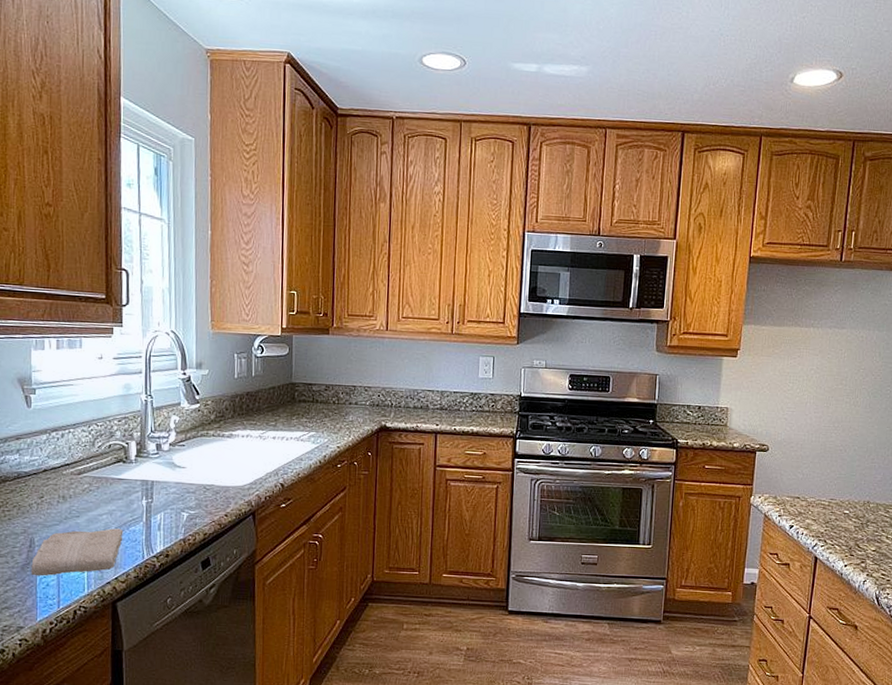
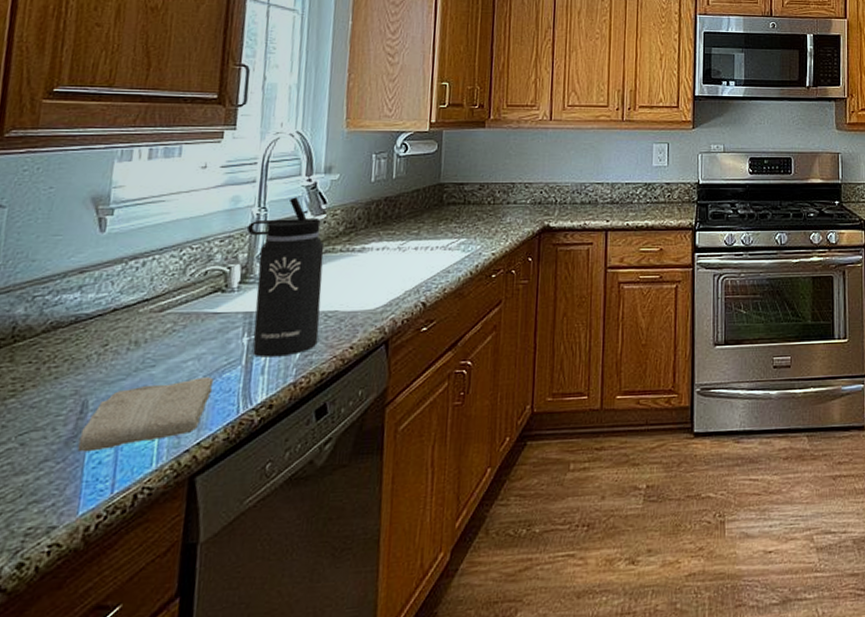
thermos bottle: none [139,388,200,518] -> present [247,197,325,358]

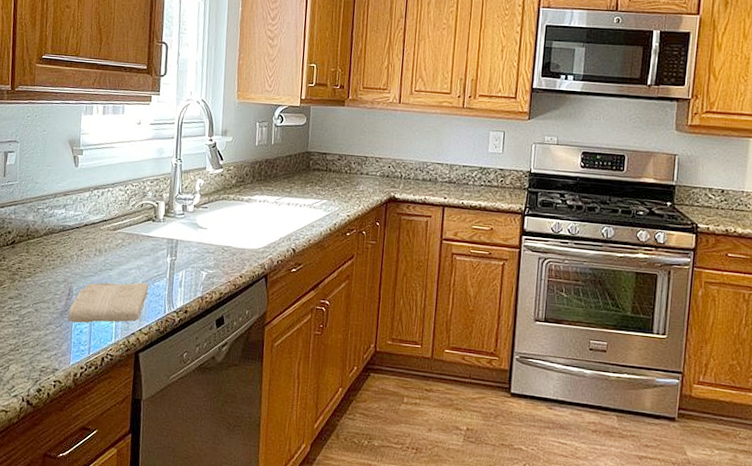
thermos bottle: present [247,197,325,358] -> none [169,153,222,276]

